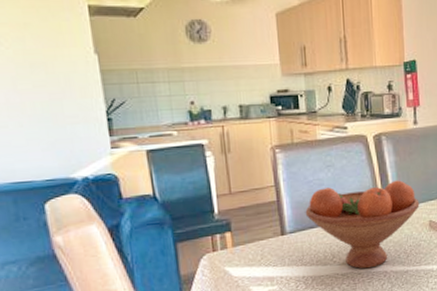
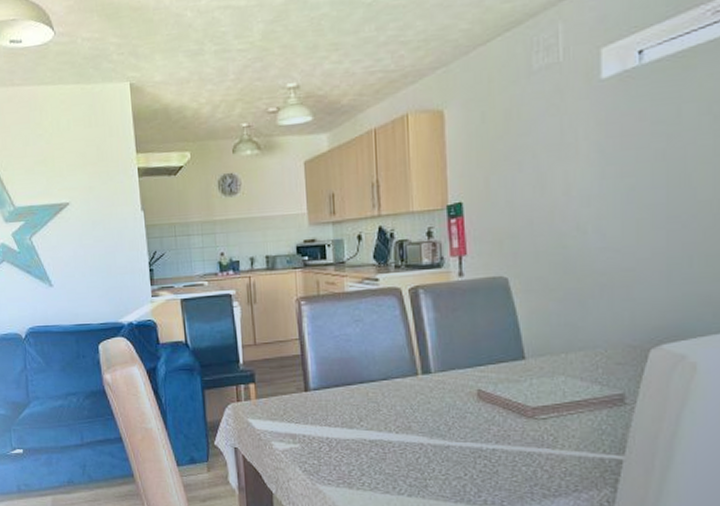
fruit bowl: present [305,180,420,269] -> none [330,340,465,438]

